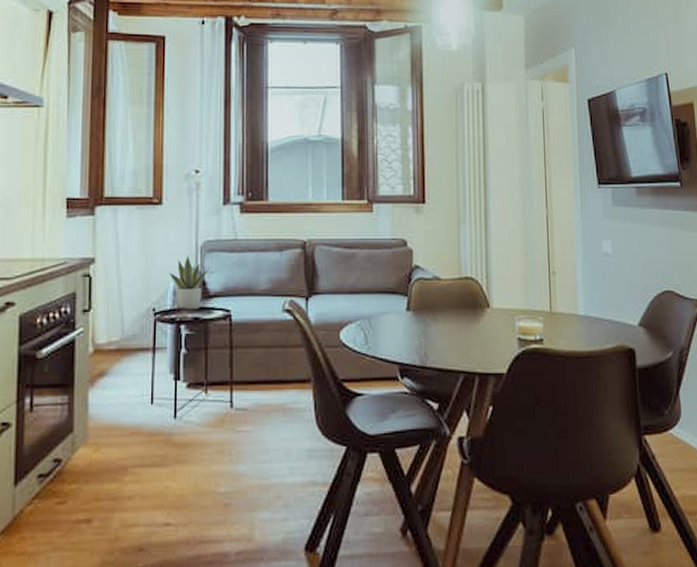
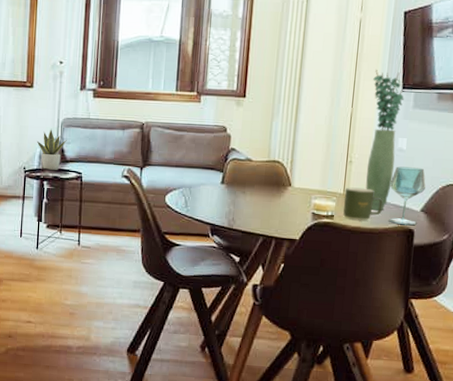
mug: none [551,303,596,343] -> present [343,187,383,221]
vase: none [565,164,603,330] -> present [366,70,404,211]
wine glass: none [601,274,639,344] -> present [389,166,426,226]

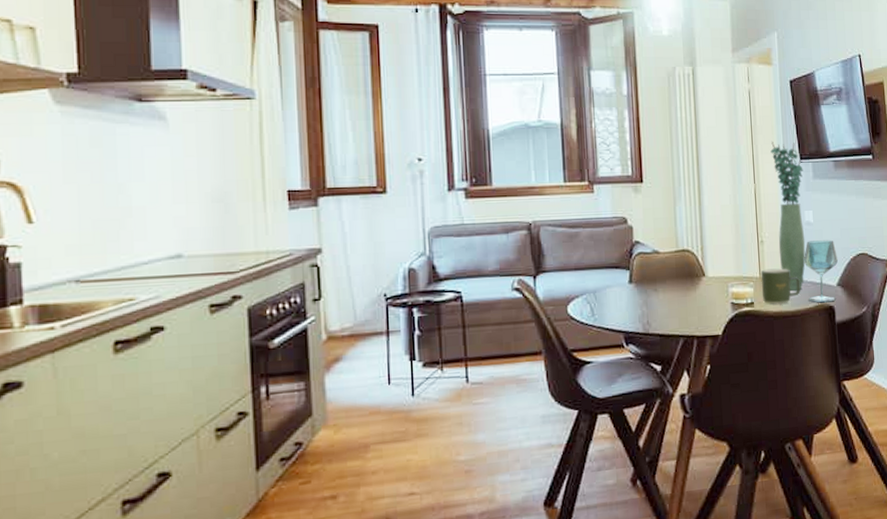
potted plant: present [37,128,67,171] -> none [399,241,438,295]

